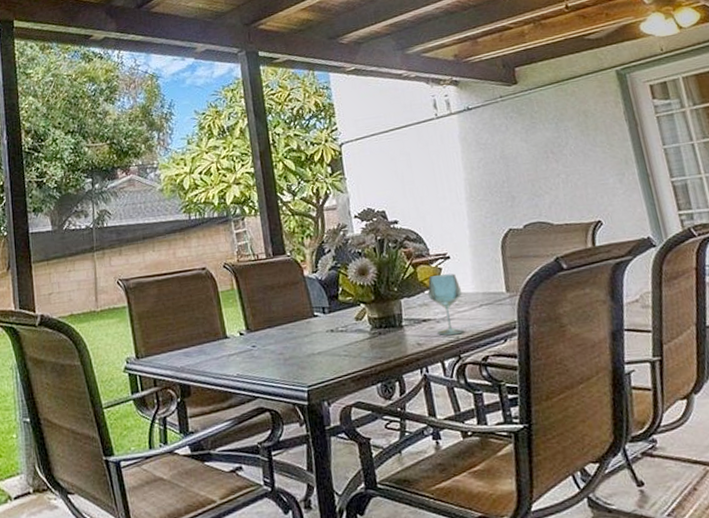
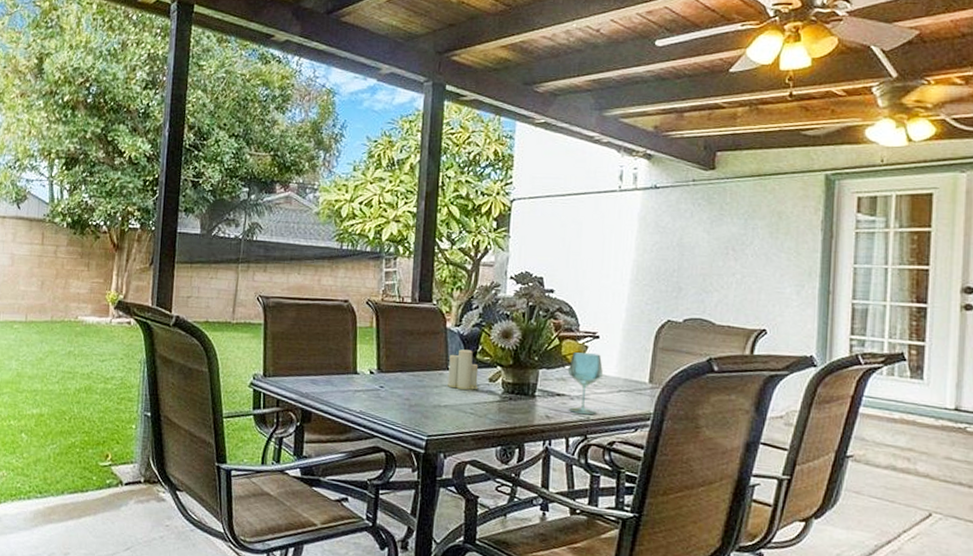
candle: none [313,291,347,334] -> present [448,347,479,390]

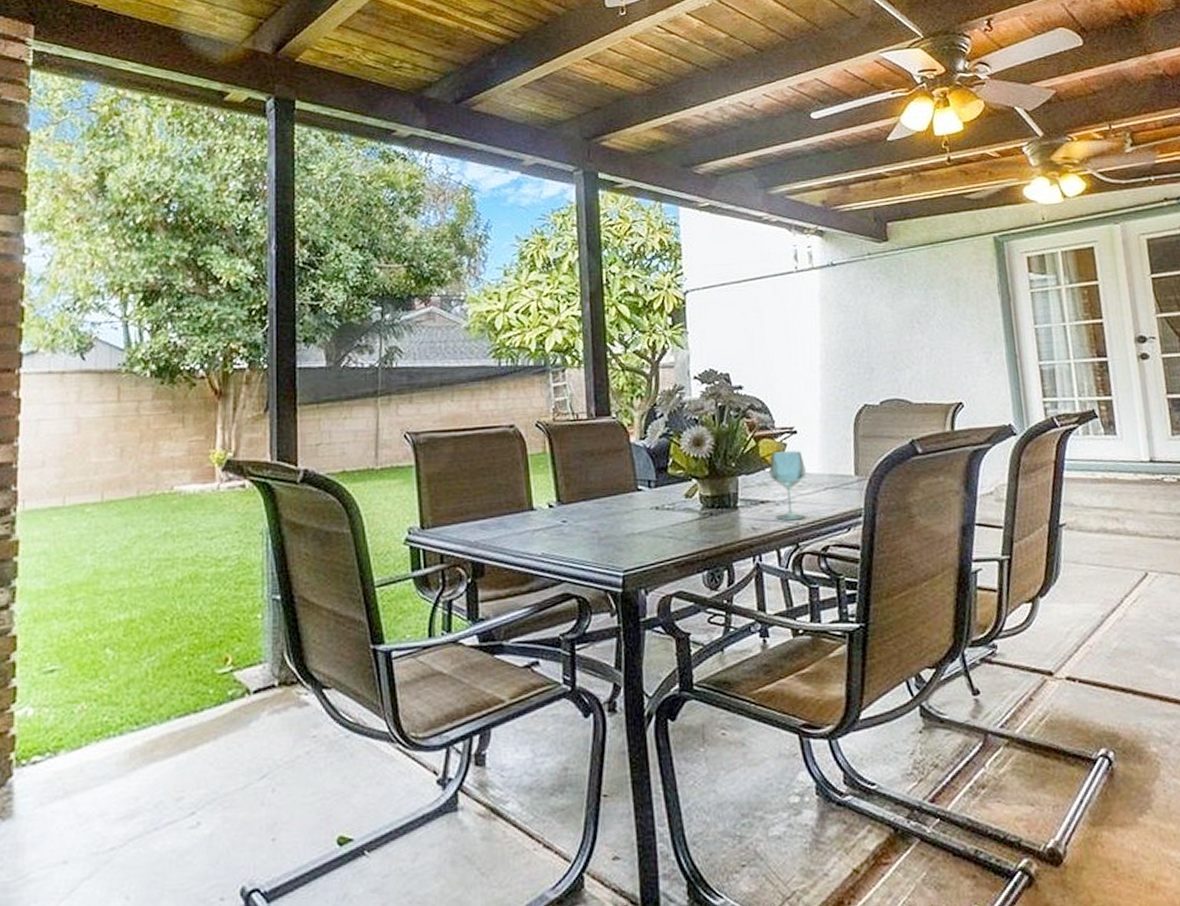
candle: present [448,347,479,390] -> none [638,462,675,512]

